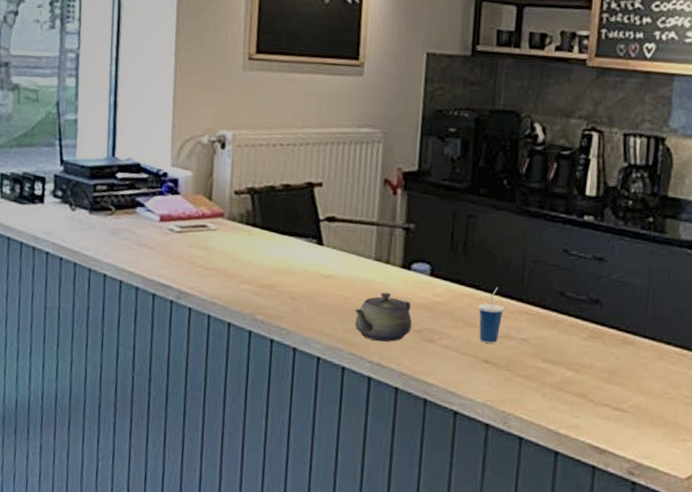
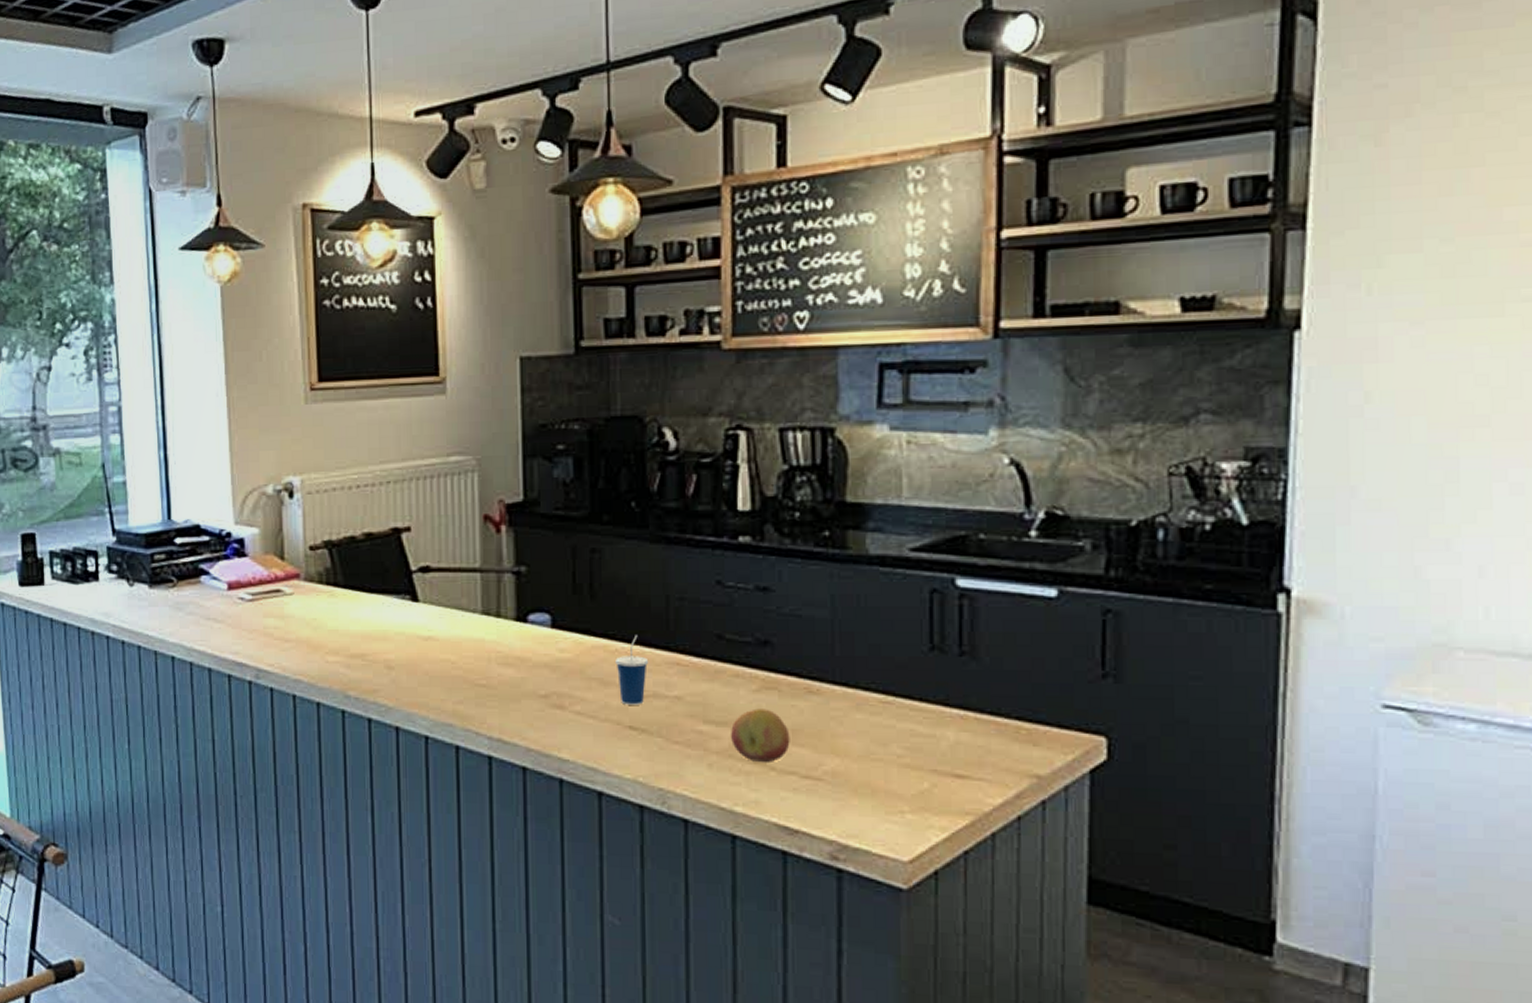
teapot: present [354,292,412,342] -> none [463,652,536,712]
fruit: none [562,353,608,396] -> present [731,708,790,762]

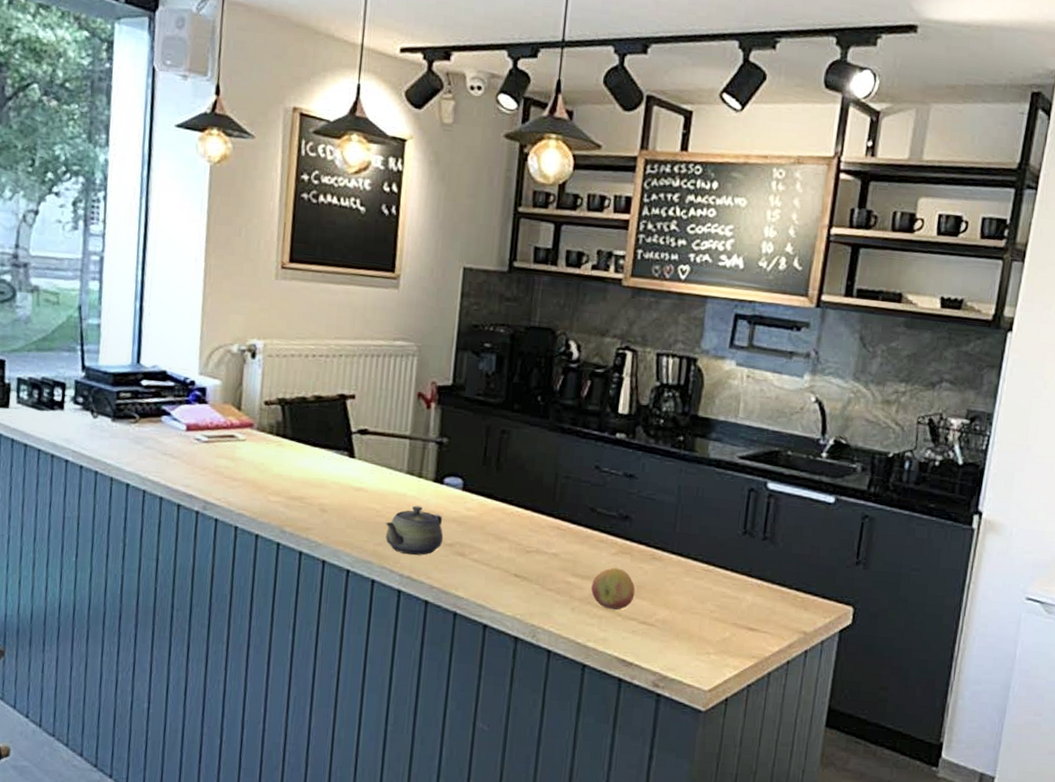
teapot: none [463,652,536,712] -> present [385,505,444,555]
cup: present [615,635,649,705] -> none [510,502,536,558]

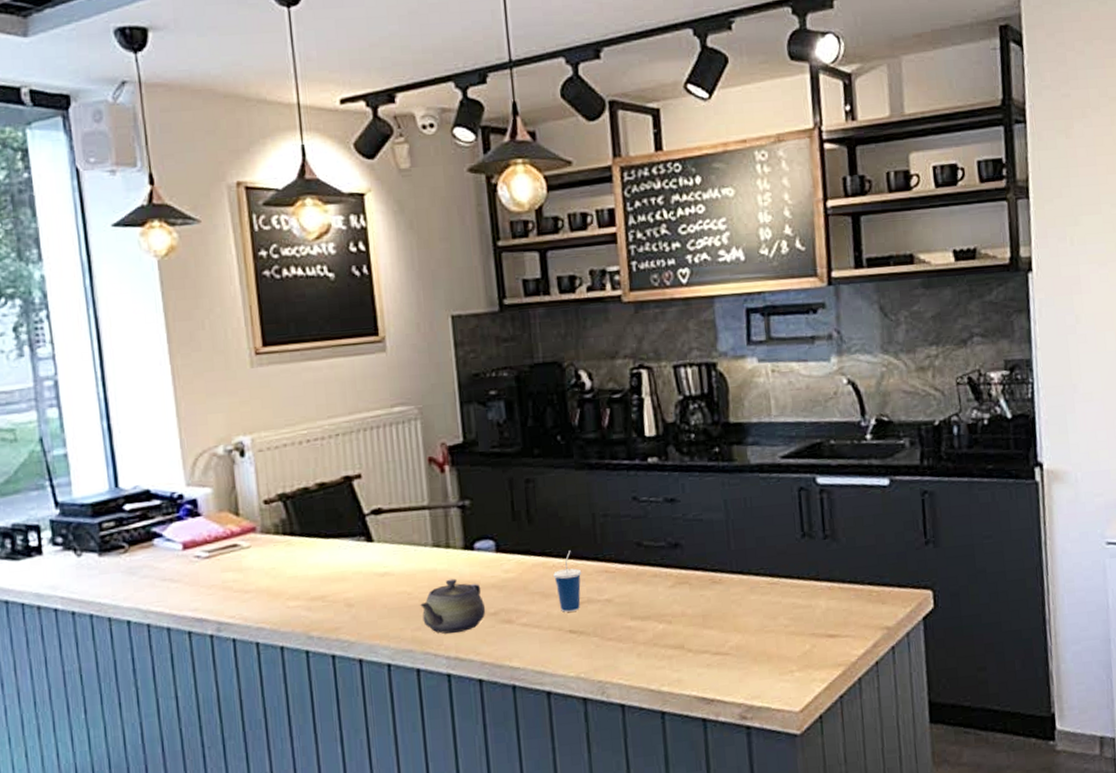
cup: none [510,502,536,558] -> present [553,550,582,612]
fruit: present [591,568,636,610] -> none [654,600,702,647]

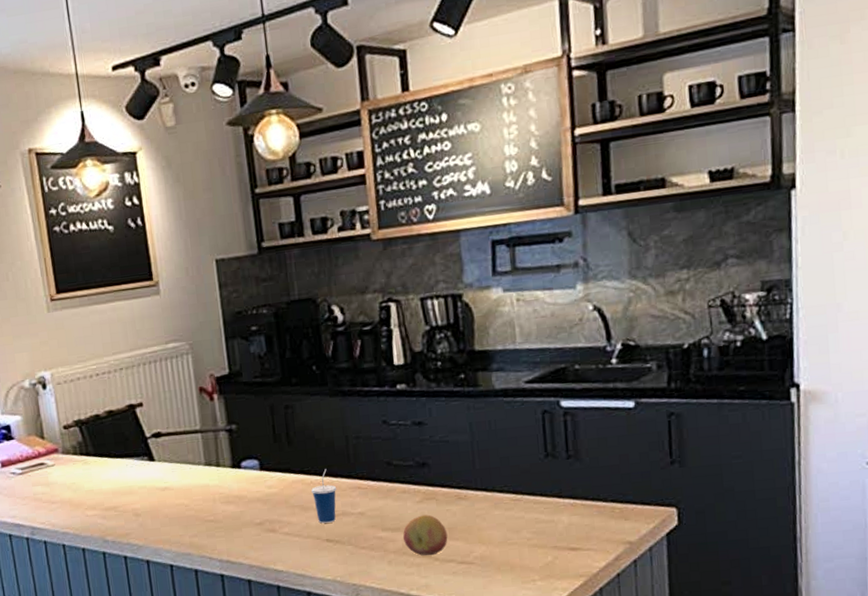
teapot: present [419,578,486,634] -> none [195,493,253,540]
fruit: none [654,600,702,647] -> present [403,514,448,556]

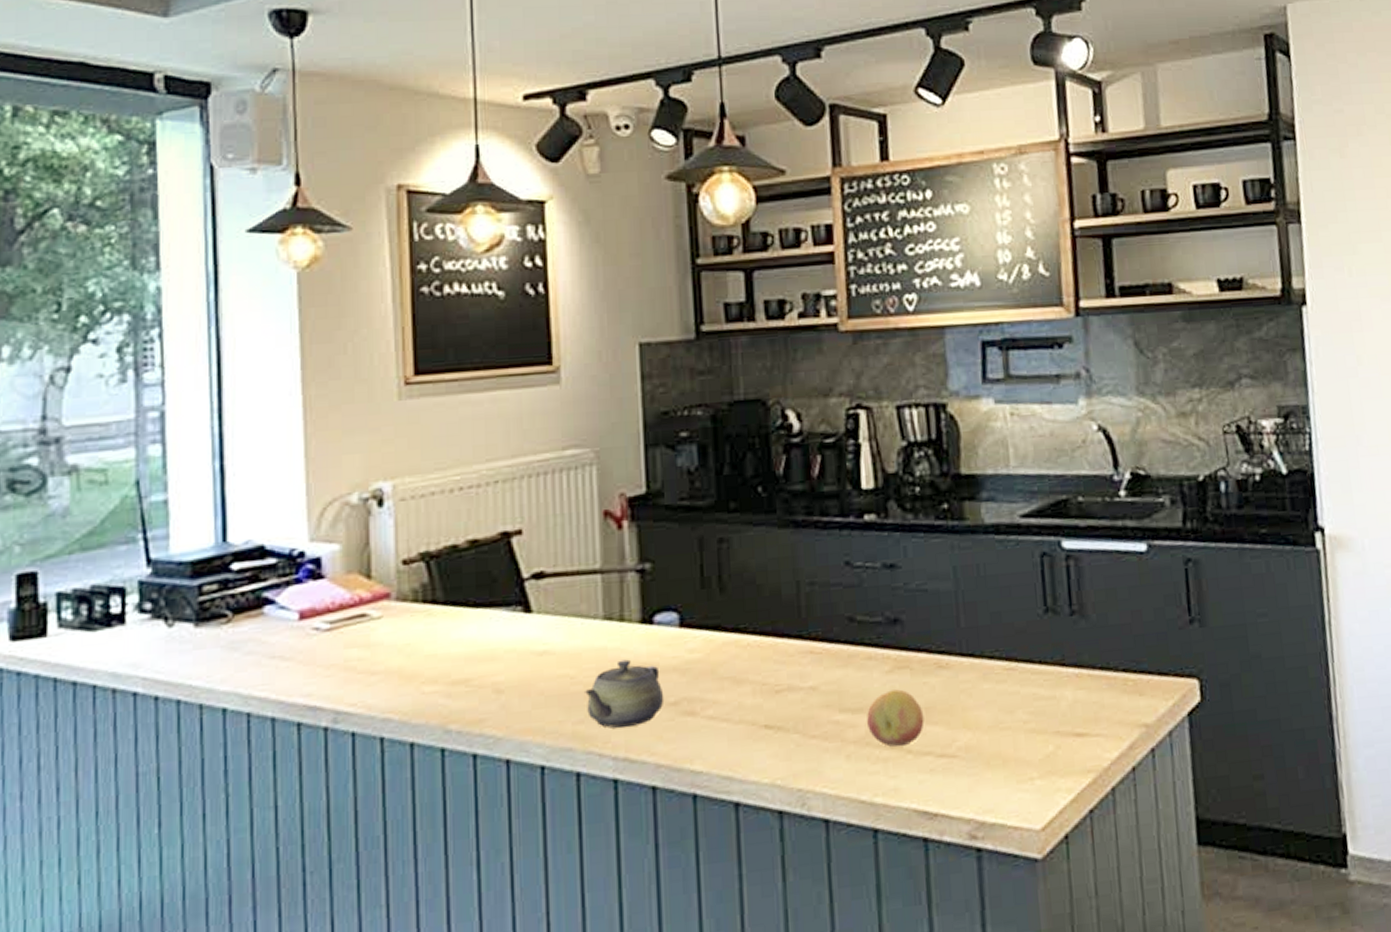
teapot: none [195,493,253,540] -> present [583,659,664,729]
cup: present [311,469,337,523] -> none [748,626,782,703]

